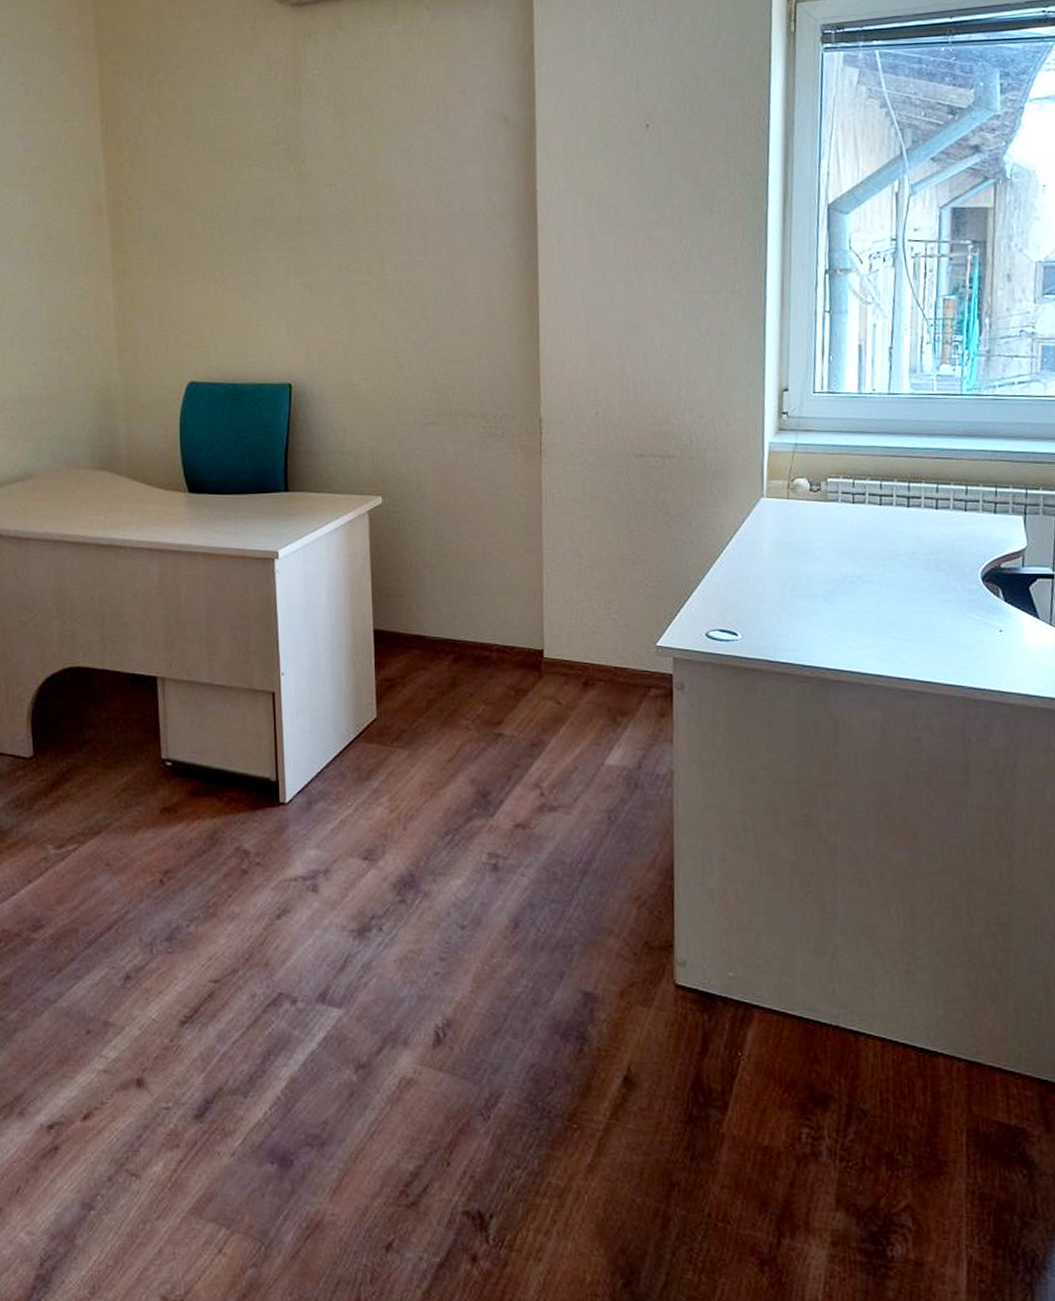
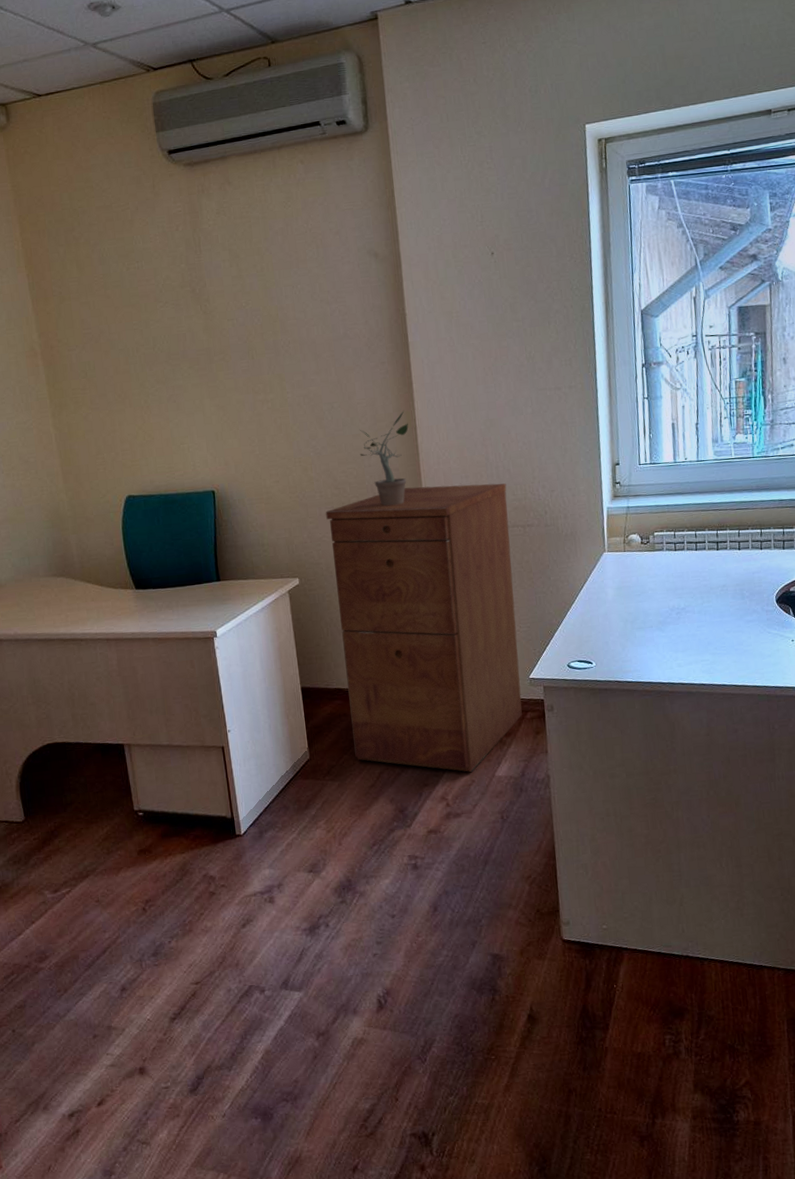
filing cabinet: none [421,398,645,756] -> present [326,483,522,772]
potted plant: none [467,305,530,419] -> present [359,410,409,507]

